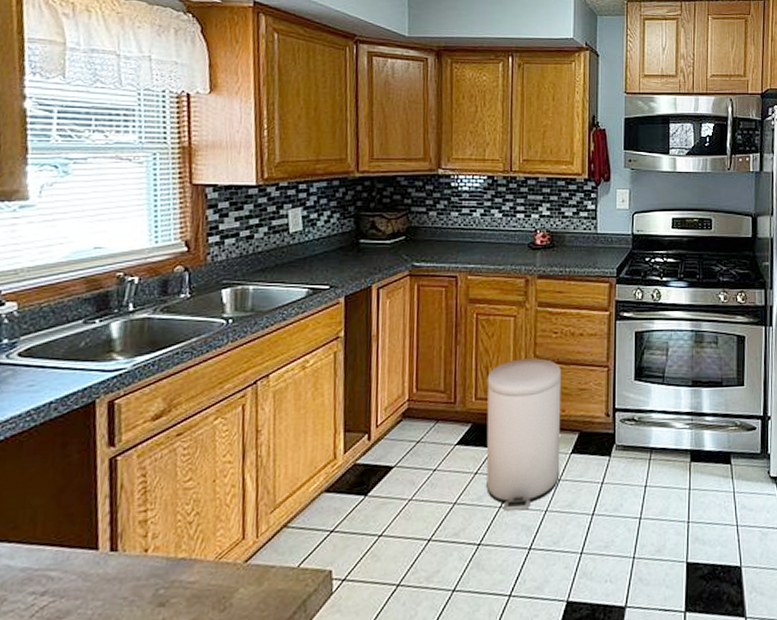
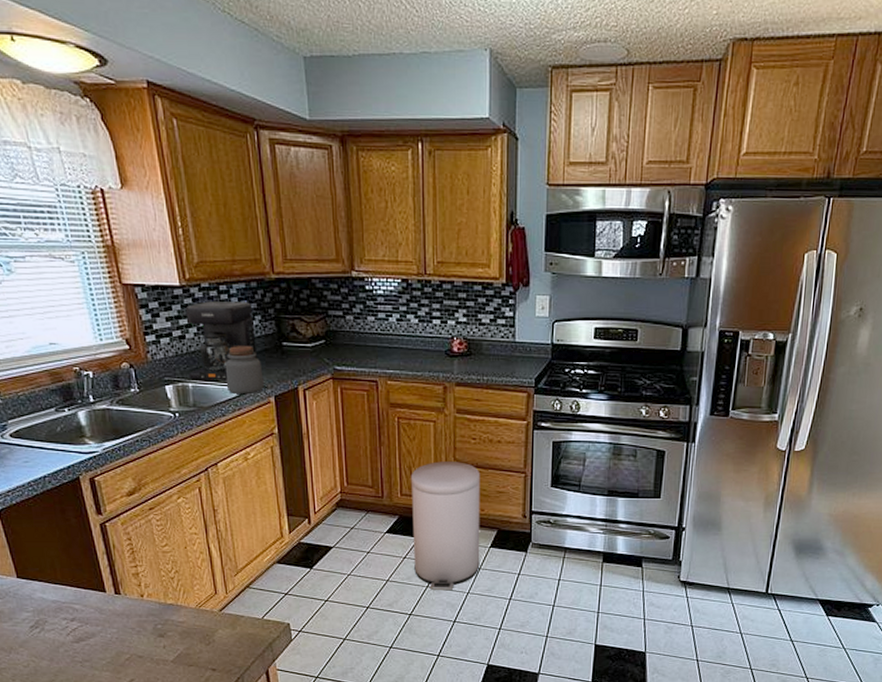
coffee maker: none [251,200,332,282] -> present [185,301,257,381]
jar: none [292,244,335,296] -> present [225,346,264,395]

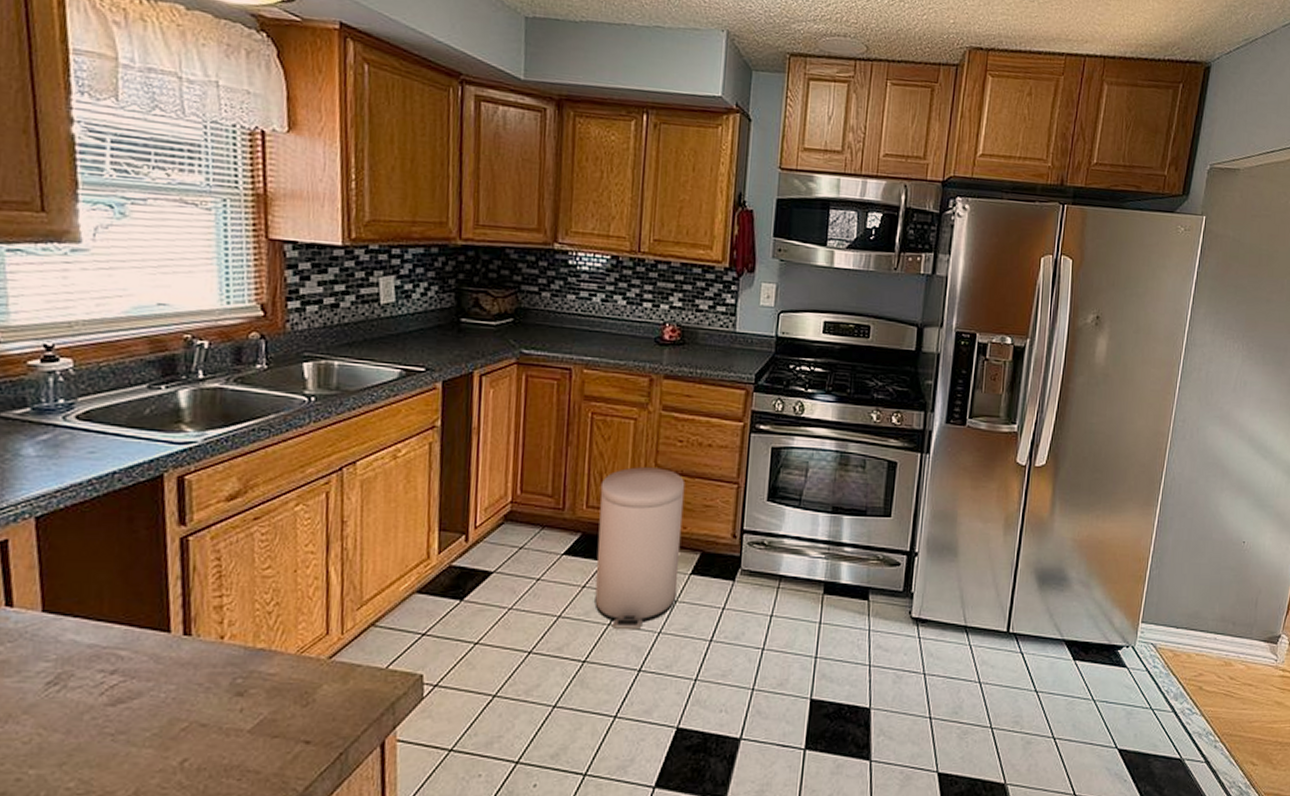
coffee maker: present [185,301,257,381] -> none [336,265,429,360]
jar: present [225,346,264,395] -> none [382,319,432,378]

